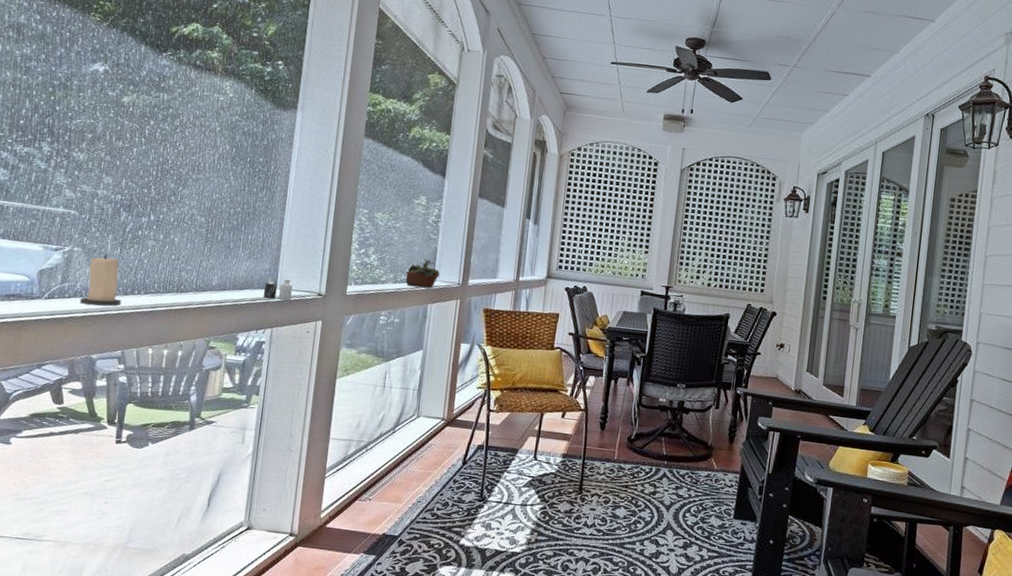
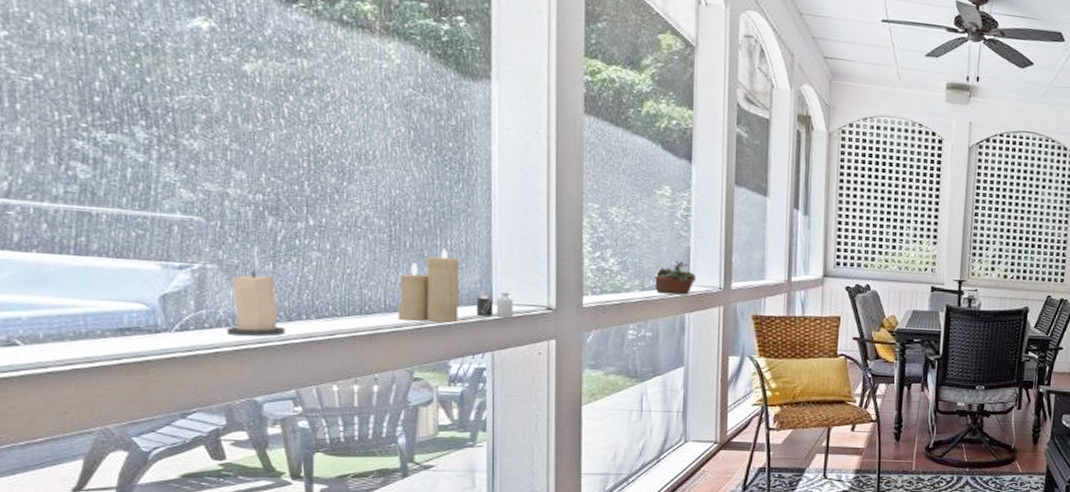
candle: none [204,242,256,303] -> present [398,249,460,324]

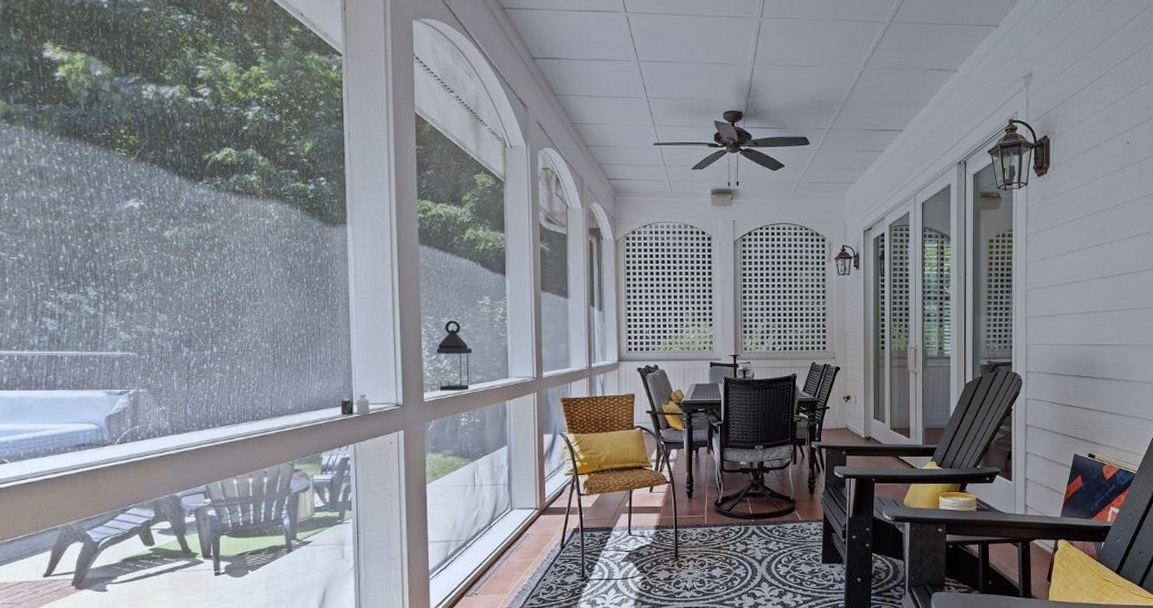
candle: present [226,271,286,337] -> none [154,392,197,445]
candle: present [398,249,460,324] -> none [280,363,328,424]
lantern: none [599,211,647,298] -> present [435,320,473,391]
succulent planter: present [653,260,697,296] -> none [479,357,514,386]

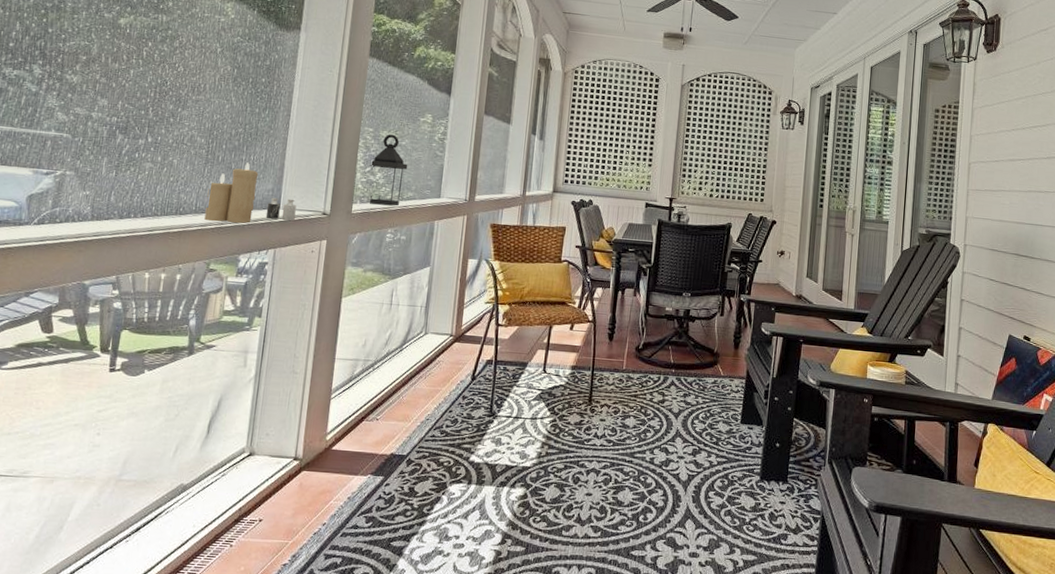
candle: none [280,363,328,424] -> present [204,162,259,224]

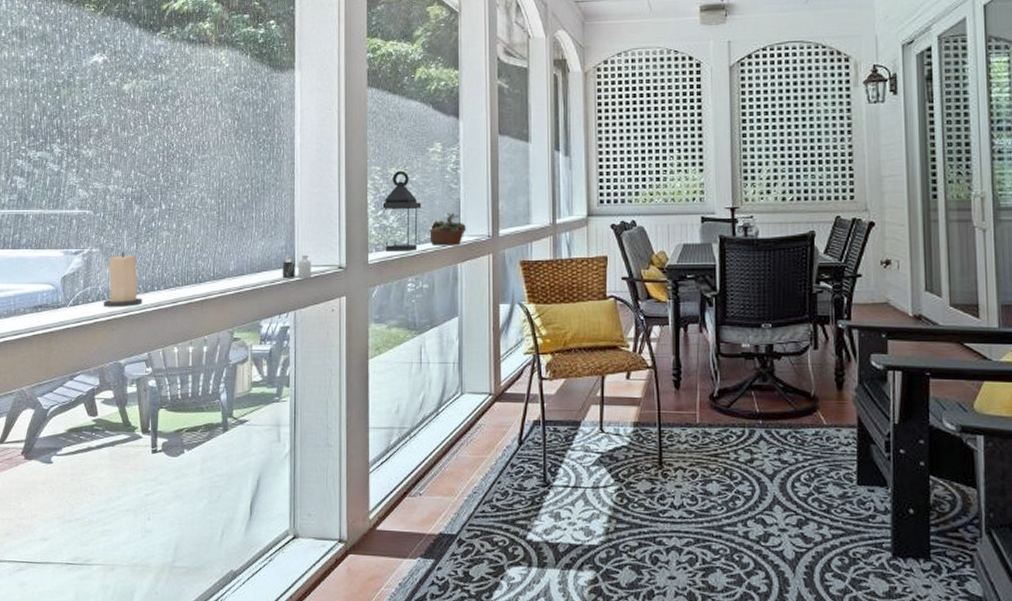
candle: none [72,177,117,231] -> present [103,251,143,308]
candle: present [204,162,259,224] -> none [223,220,270,287]
succulent planter: none [411,176,447,206] -> present [428,212,467,246]

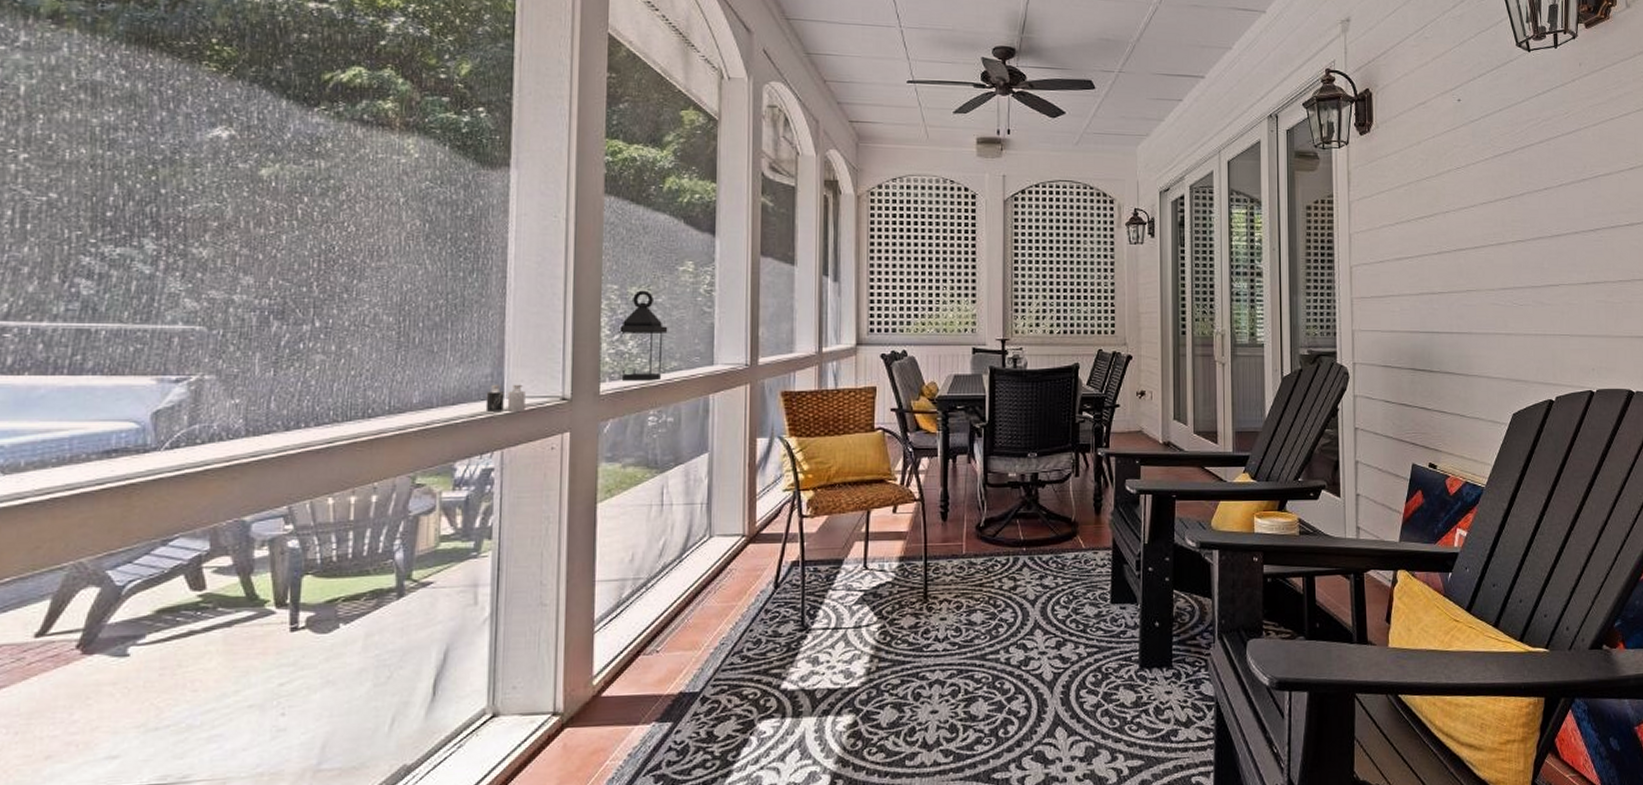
candle: present [103,251,143,308] -> none [219,379,282,451]
succulent planter: present [428,212,467,246] -> none [675,338,722,375]

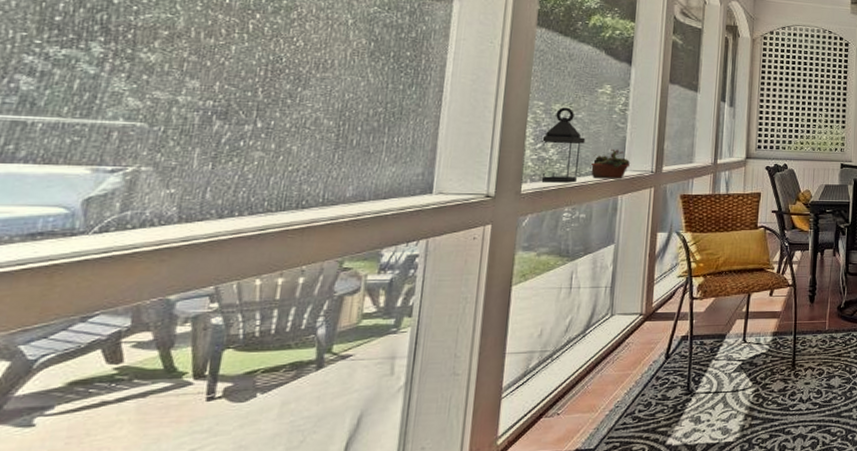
candle: present [485,384,526,413] -> none [414,182,453,207]
succulent planter: none [675,338,722,375] -> present [590,149,631,179]

